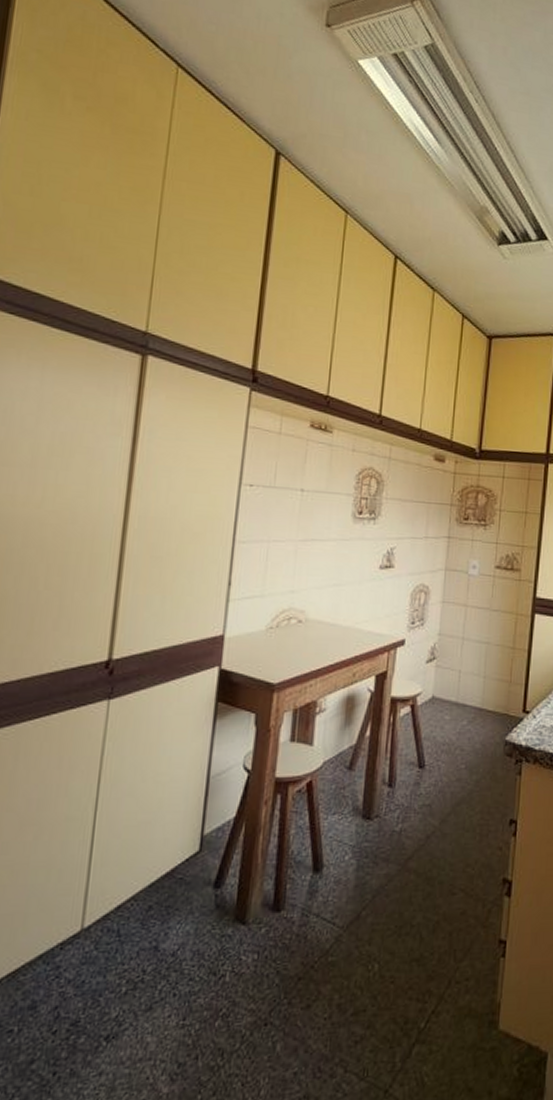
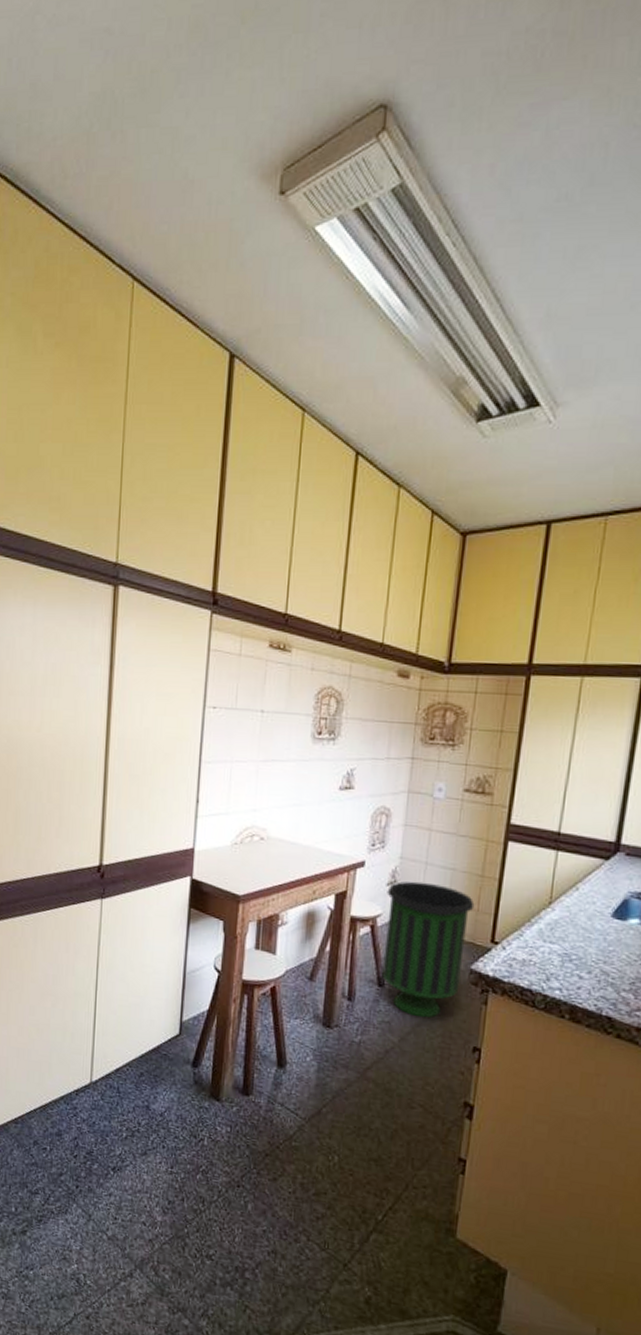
trash can: none [422,657,508,796] -> present [382,881,475,1018]

